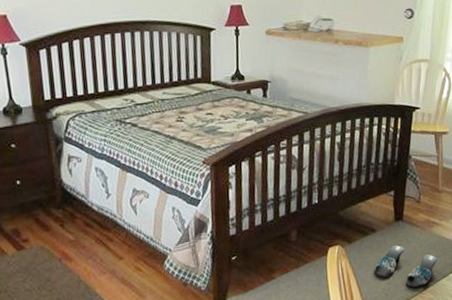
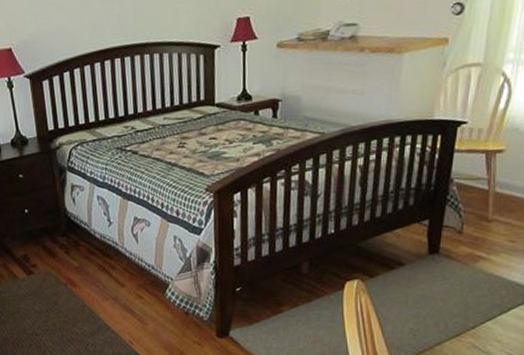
slippers: present [375,245,437,288] -> none [401,282,482,330]

